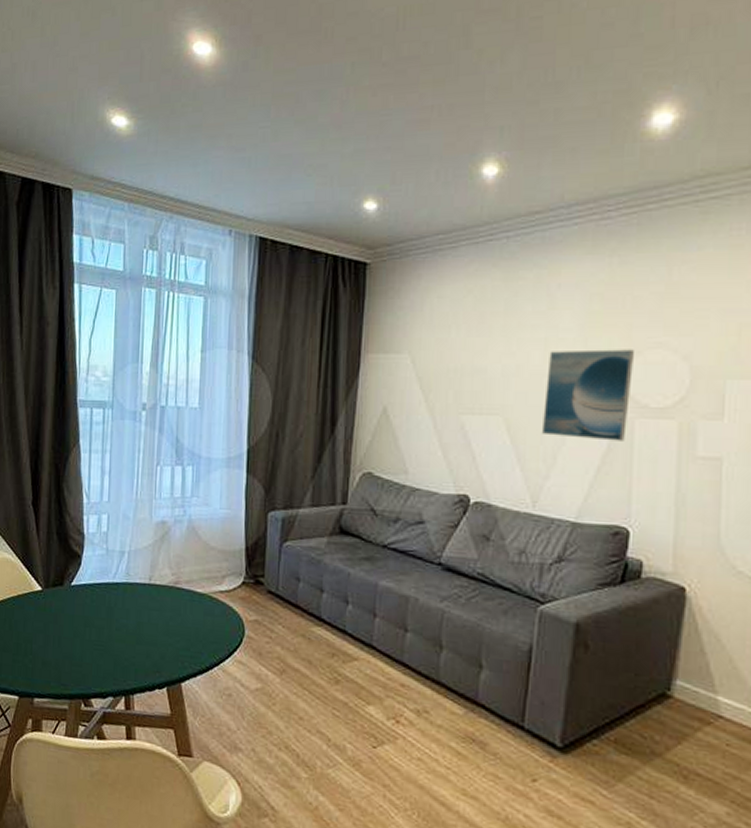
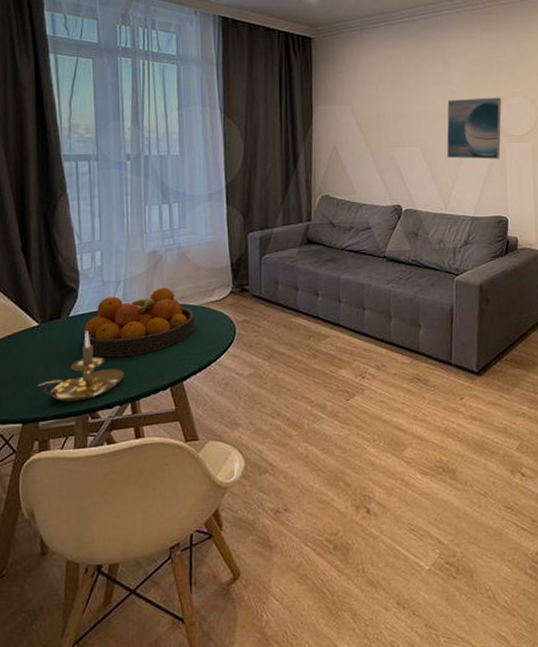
candle holder: none [36,604,121,683] -> present [37,331,124,402]
fruit bowl: none [82,566,200,642] -> present [82,287,195,357]

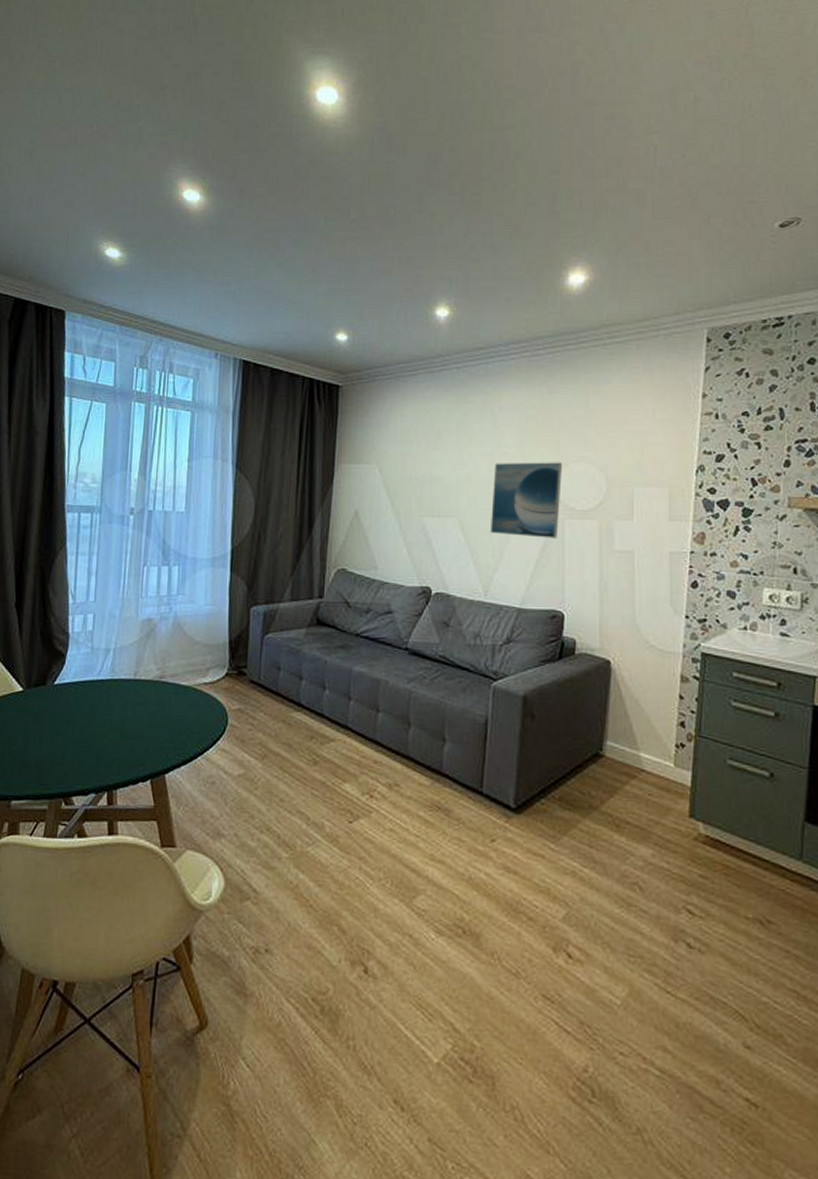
candle holder: present [37,331,124,402] -> none [14,702,104,782]
fruit bowl: present [82,287,195,357] -> none [64,661,184,737]

